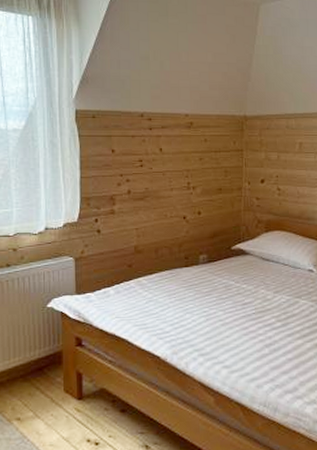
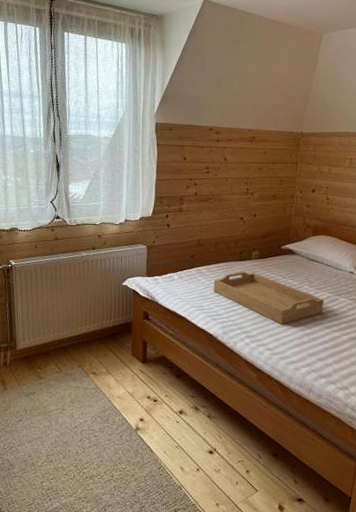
serving tray: none [157,278,284,337] -> present [213,271,324,325]

